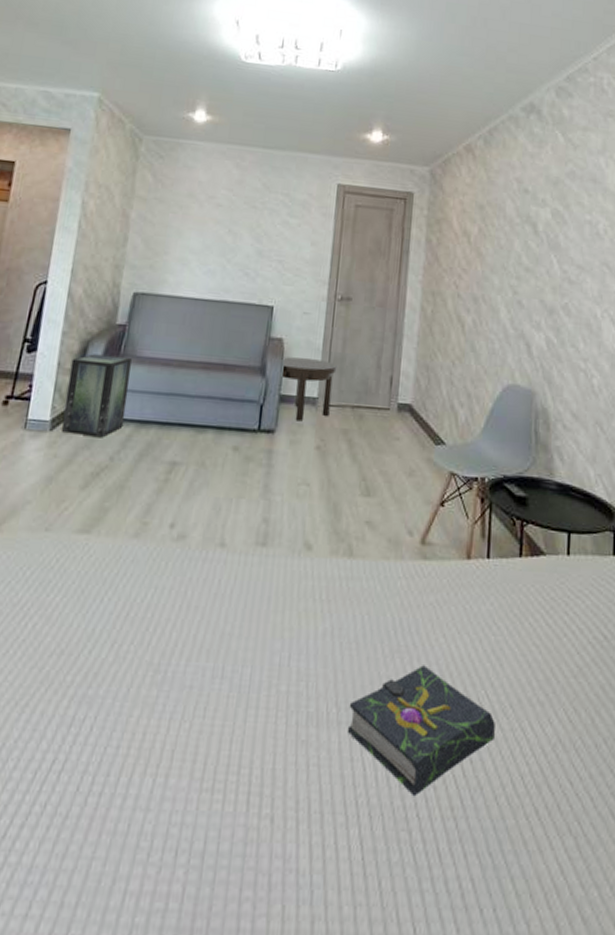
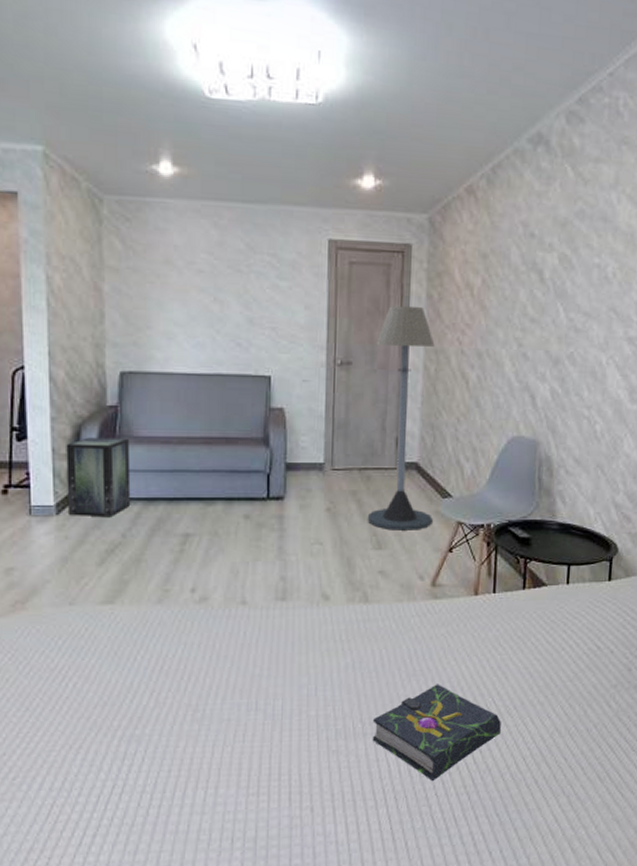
side table: present [282,356,337,422] -> none [284,426,341,487]
floor lamp: none [357,247,432,478] -> present [367,306,435,531]

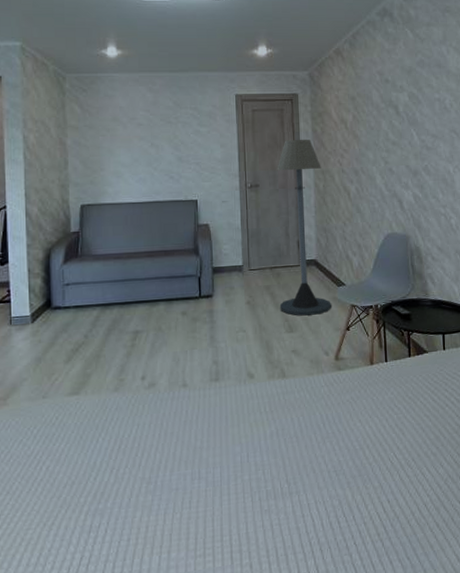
storage box: present [66,437,131,518] -> none [39,256,91,323]
book: present [372,684,501,782] -> none [296,443,403,532]

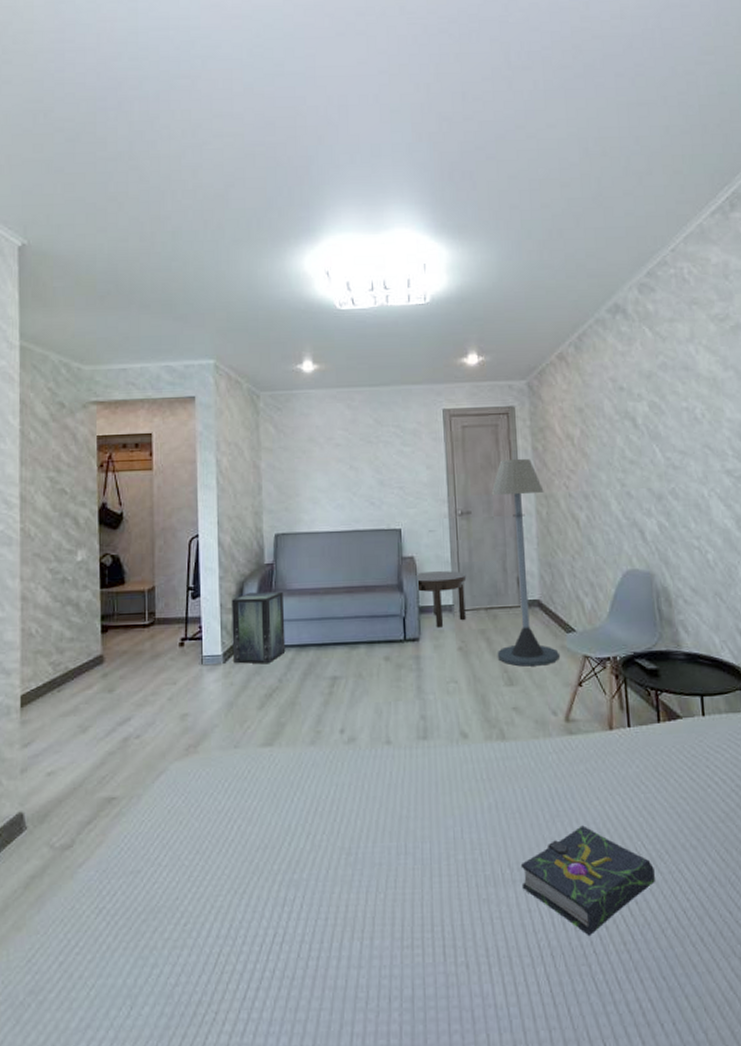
storage box: none [39,256,91,323] -> present [231,591,286,664]
side table: none [210,236,255,285] -> present [415,571,467,628]
book: none [296,443,403,532] -> present [520,825,655,937]

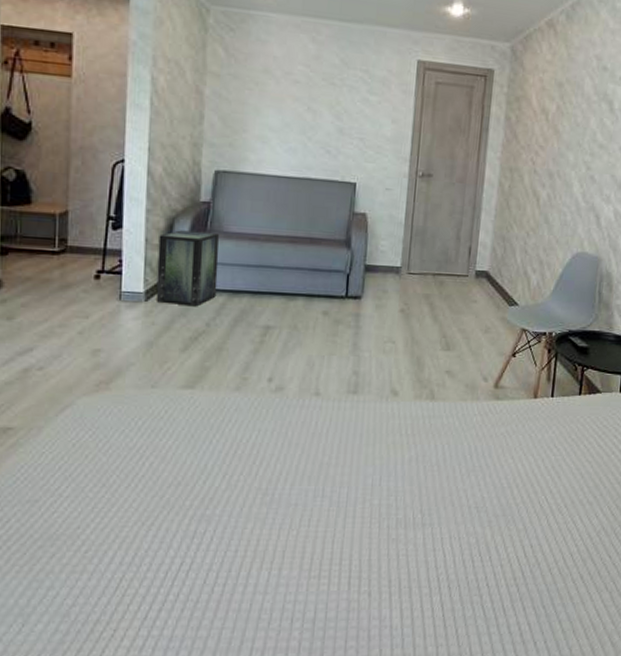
side table: present [415,571,467,628] -> none [366,230,419,288]
floor lamp: present [491,459,559,667] -> none [438,125,510,335]
book: present [520,825,655,937] -> none [430,480,552,573]

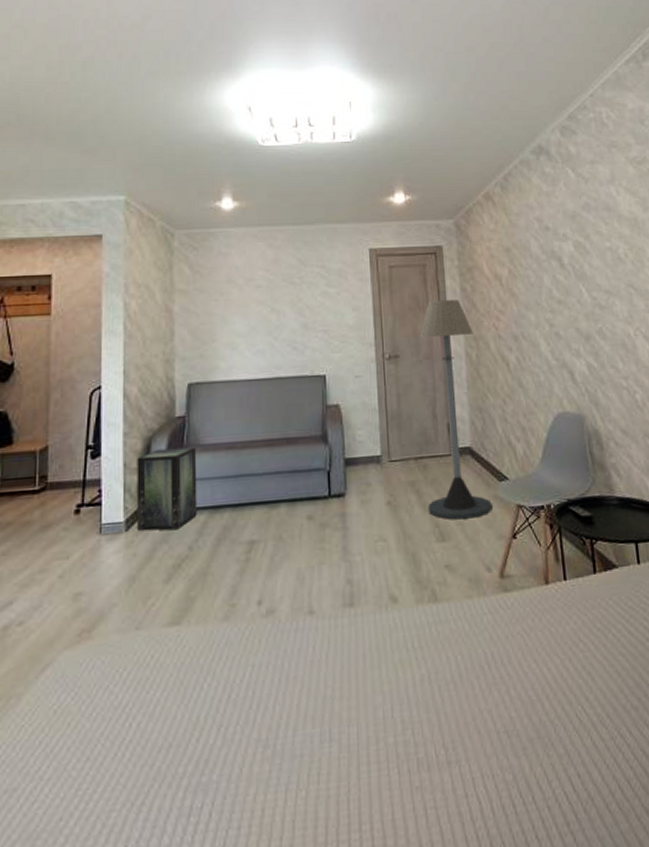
floor lamp: none [438,125,510,335] -> present [420,300,492,520]

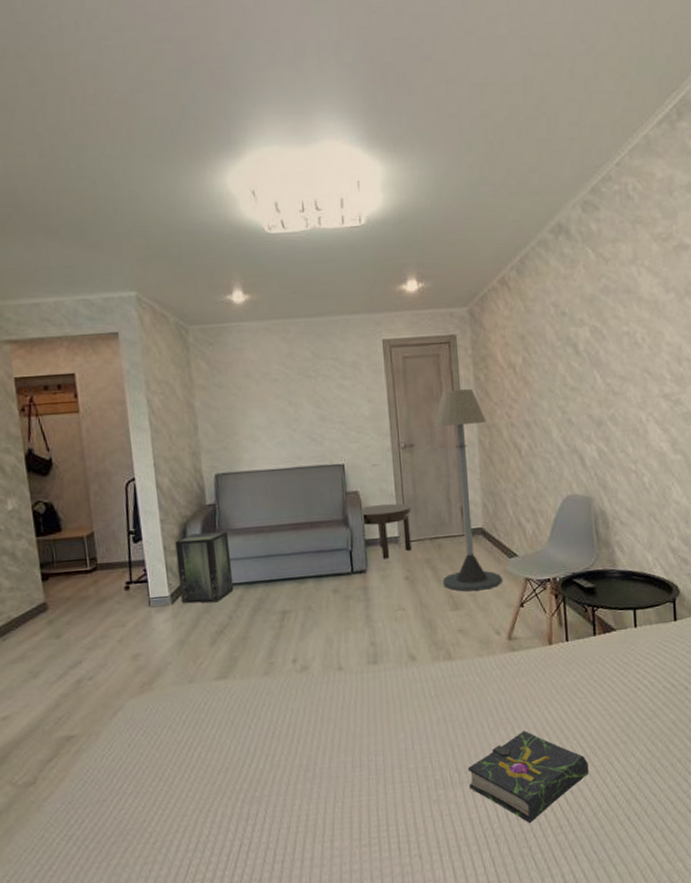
side table: none [341,418,395,481] -> present [360,503,412,559]
book: none [456,692,597,820] -> present [467,730,589,824]

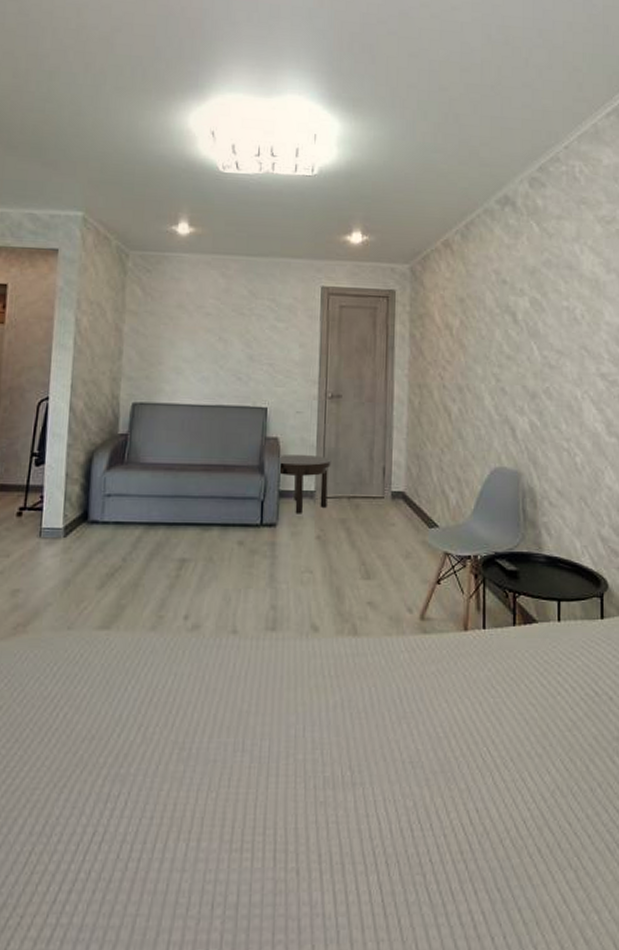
storage box: present [175,531,234,604] -> none [74,463,136,541]
floor lamp: present [434,389,502,592] -> none [356,345,420,560]
book: present [467,730,589,824] -> none [361,728,498,845]

